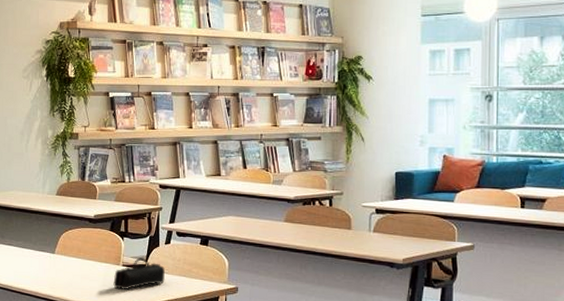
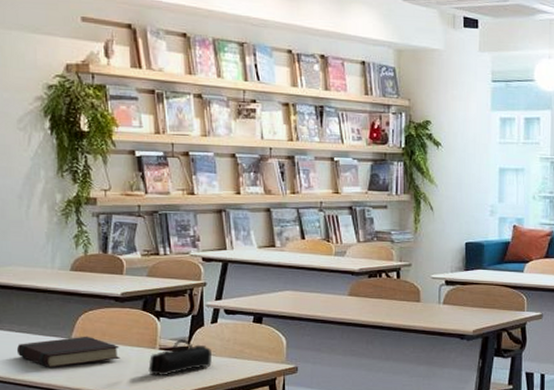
book: none [14,251,92,279] -> present [16,336,120,368]

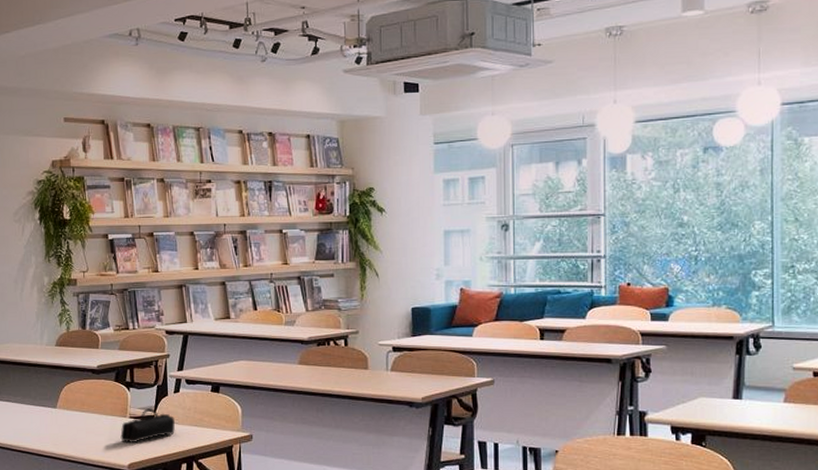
book: present [16,336,120,368] -> none [12,405,97,436]

